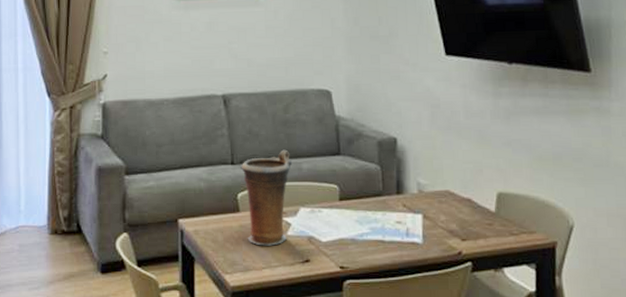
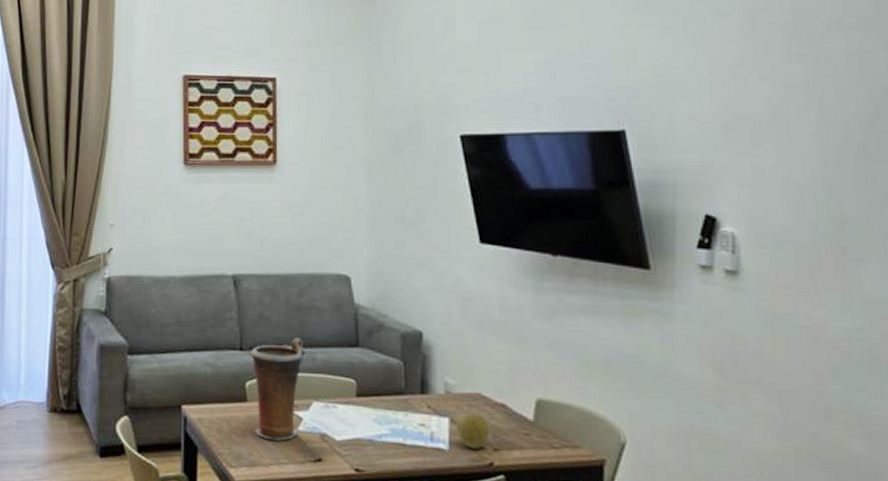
fruit: none [428,208,457,241] -> present [456,412,489,449]

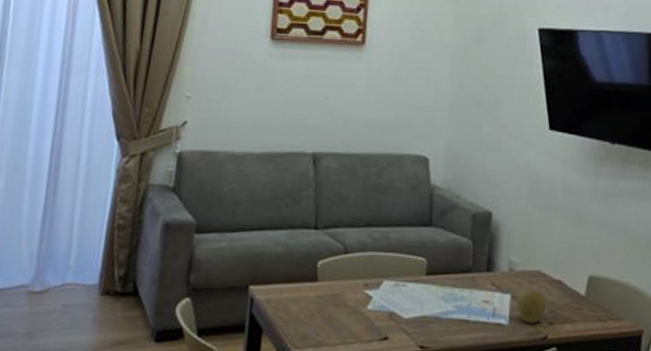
vase: present [251,337,306,441] -> none [323,216,381,320]

